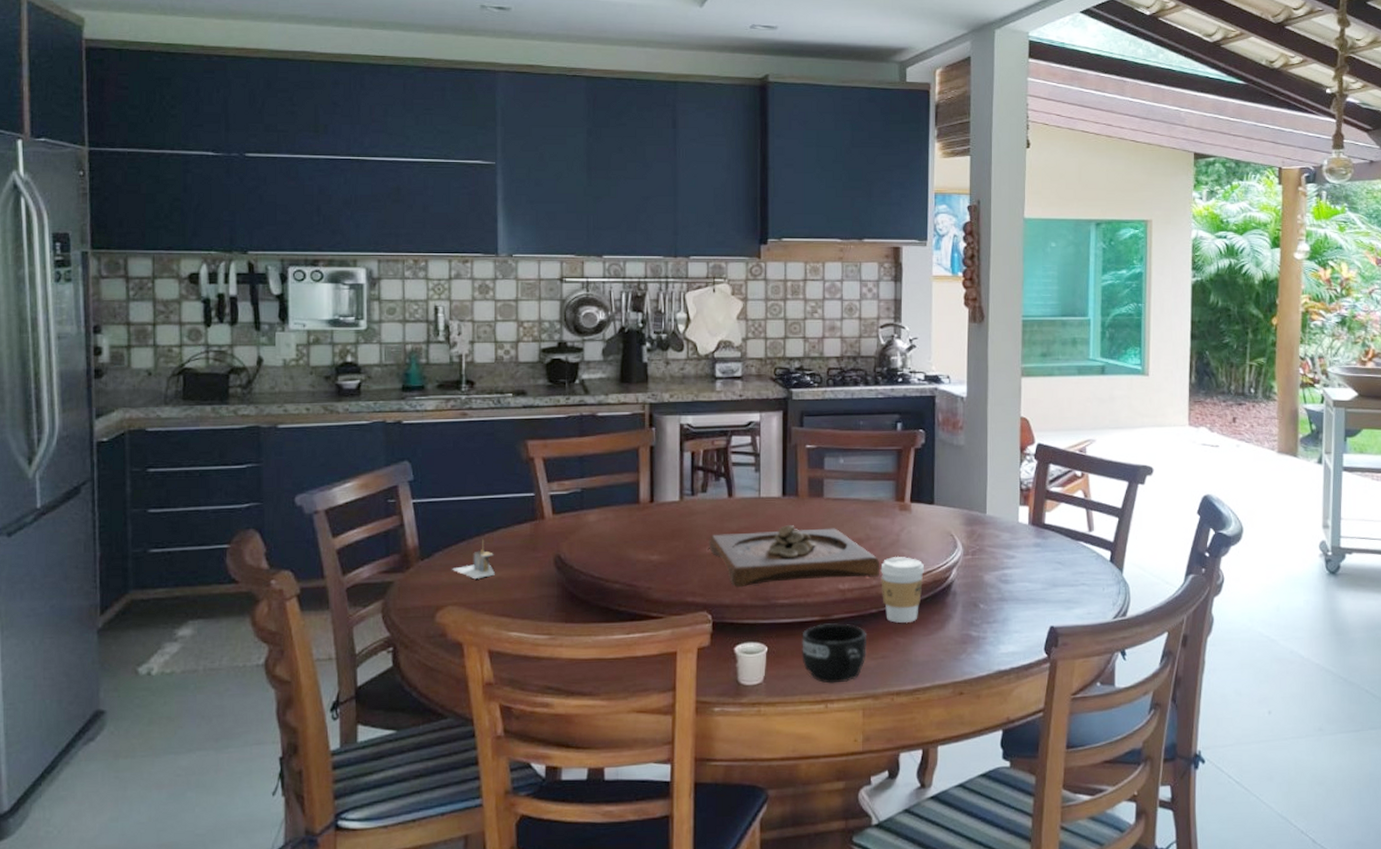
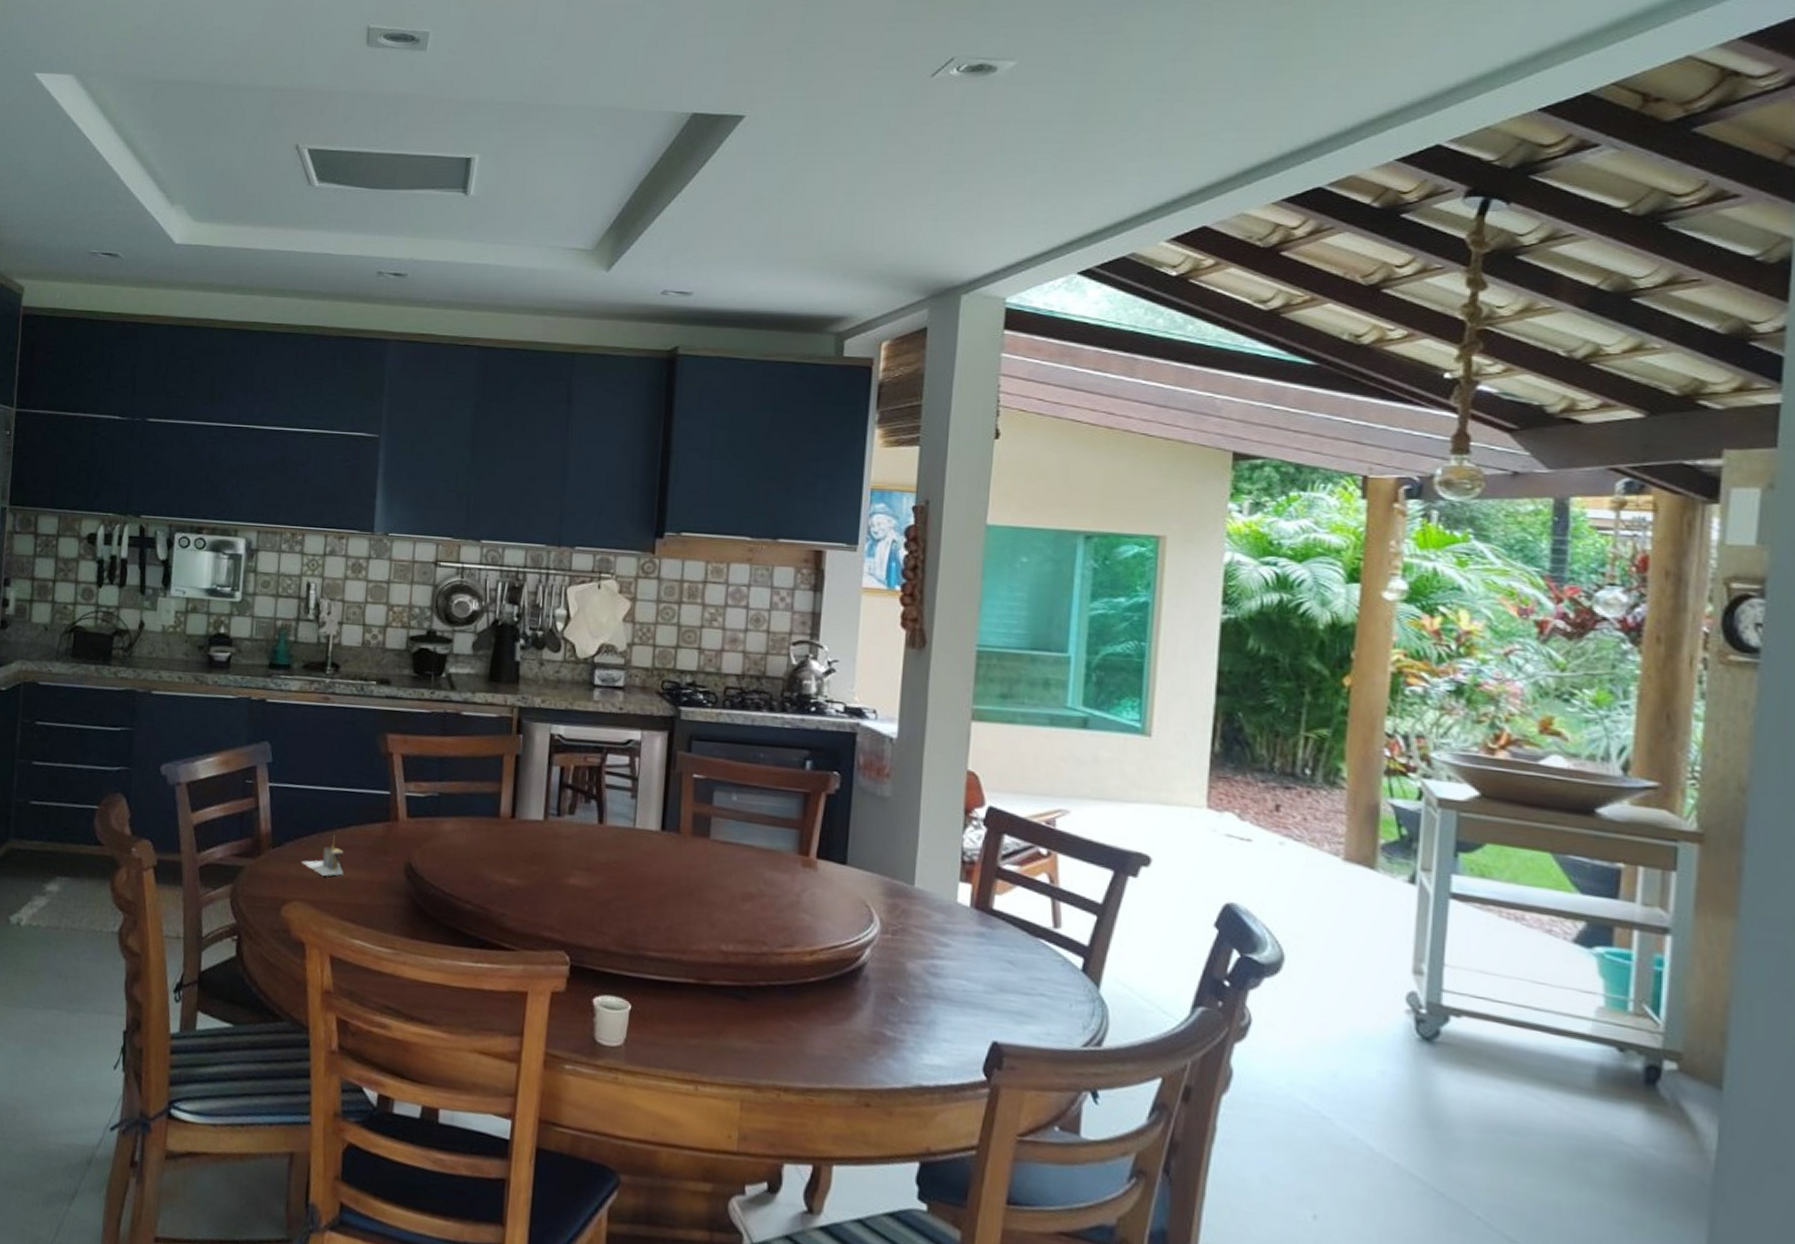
wooden tray: present [709,525,881,588] -> none [572,864,774,943]
mug: present [802,623,868,684] -> none [671,988,753,1064]
coffee cup: present [880,556,924,624] -> none [772,921,829,1006]

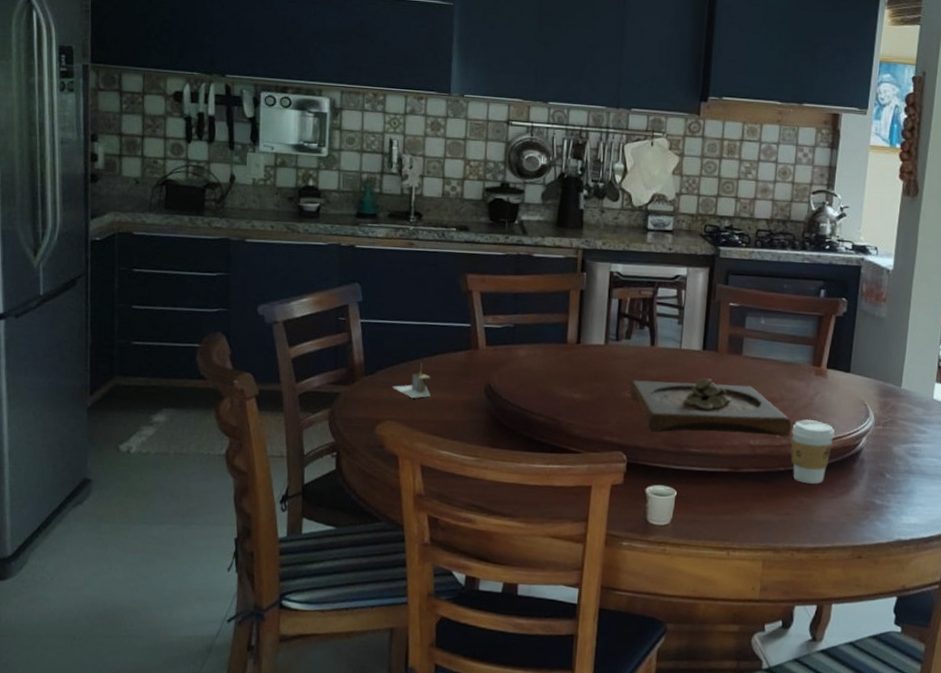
wooden tray: none [572,864,774,943] -> present [629,378,792,437]
coffee cup: none [772,921,829,1006] -> present [790,419,835,485]

